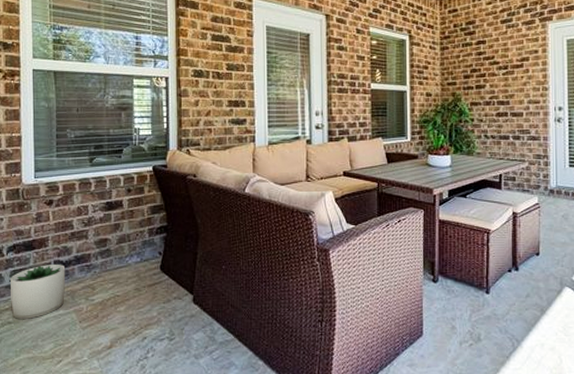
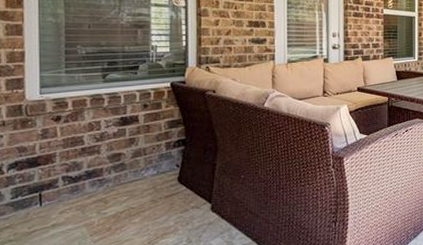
planter: present [10,265,66,319] -> none [12,180,75,236]

